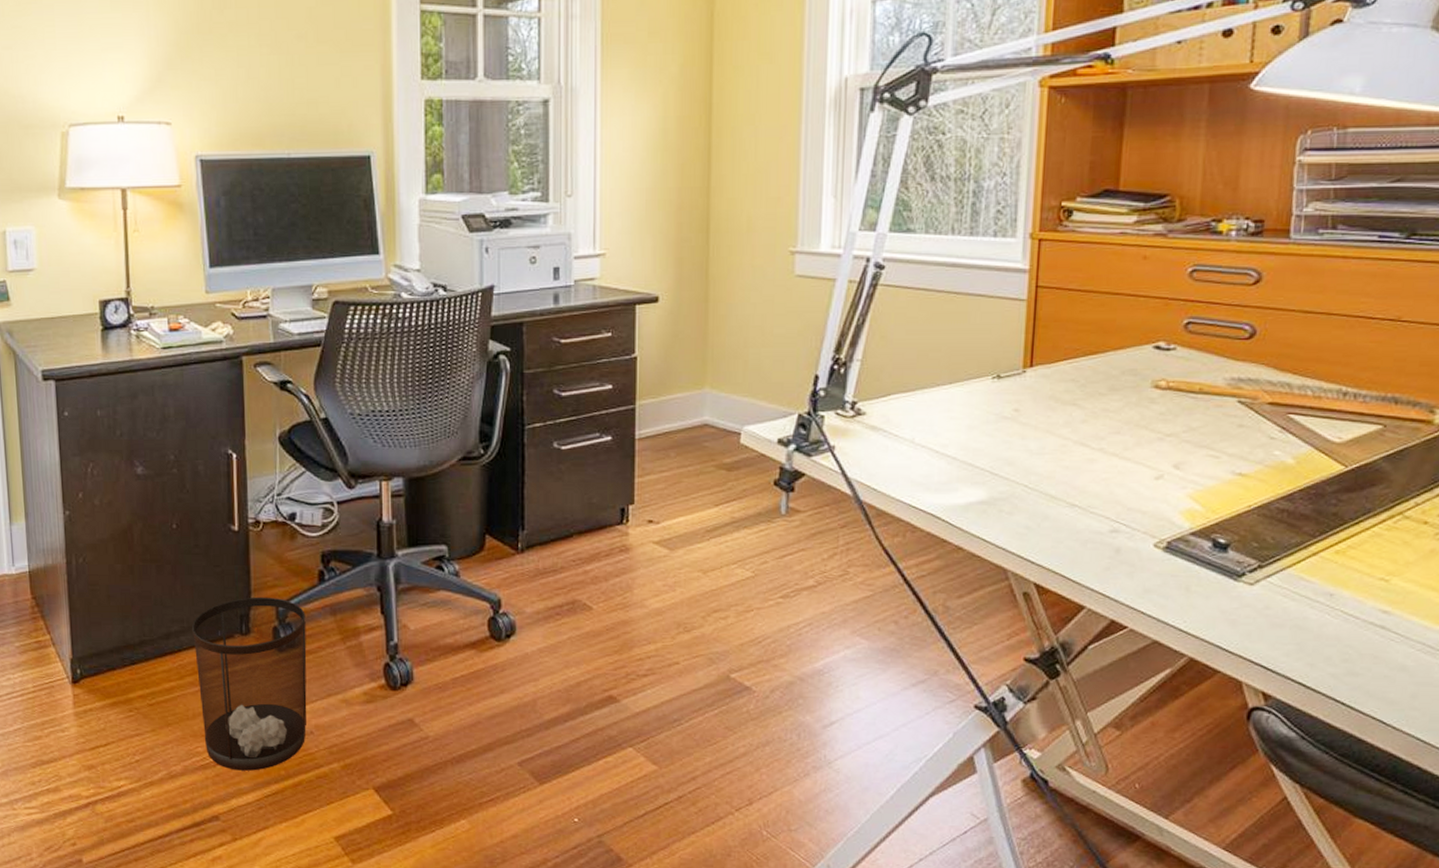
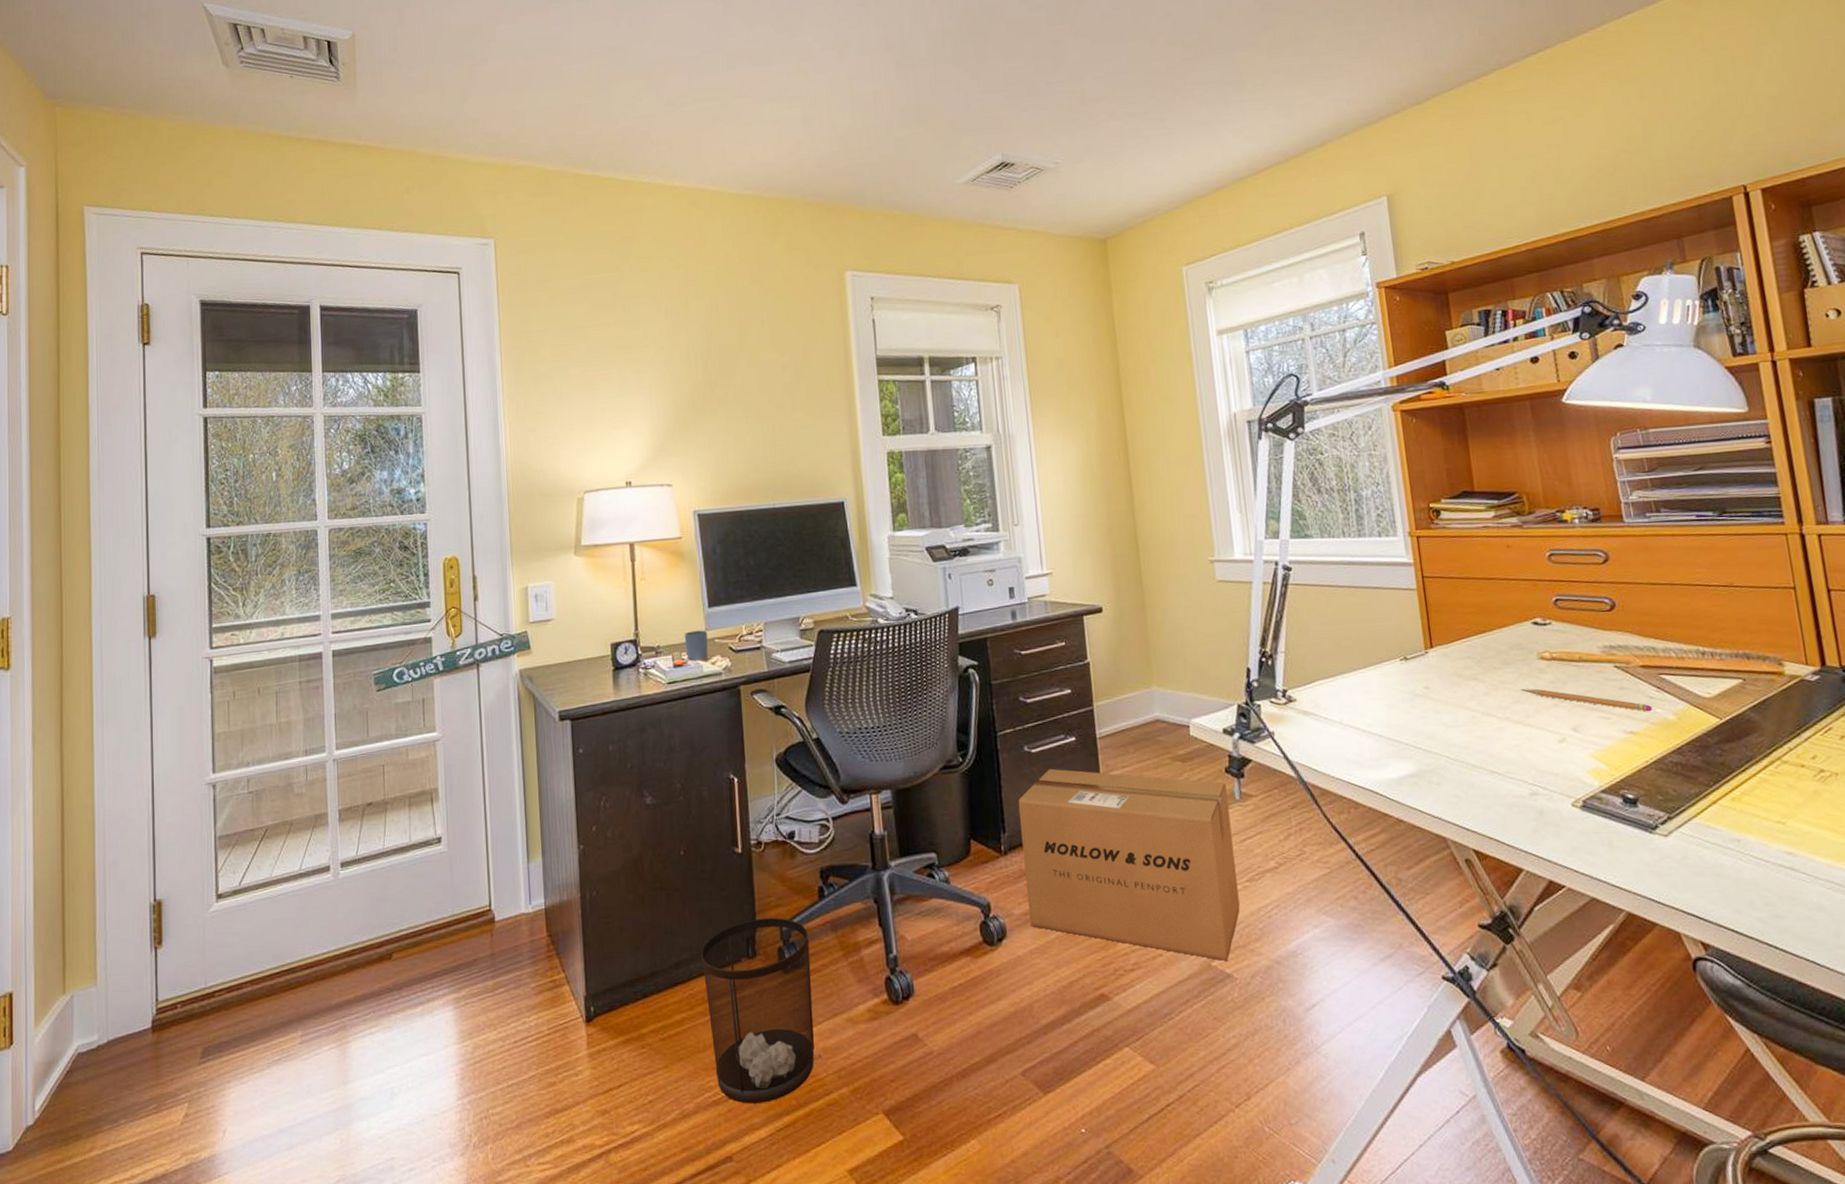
mug: none [181,292,209,327] -> present [684,630,709,662]
box: none [541,467,773,675] -> present [1018,768,1240,962]
pencil: none [1123,419,1271,454] -> present [1520,688,1653,712]

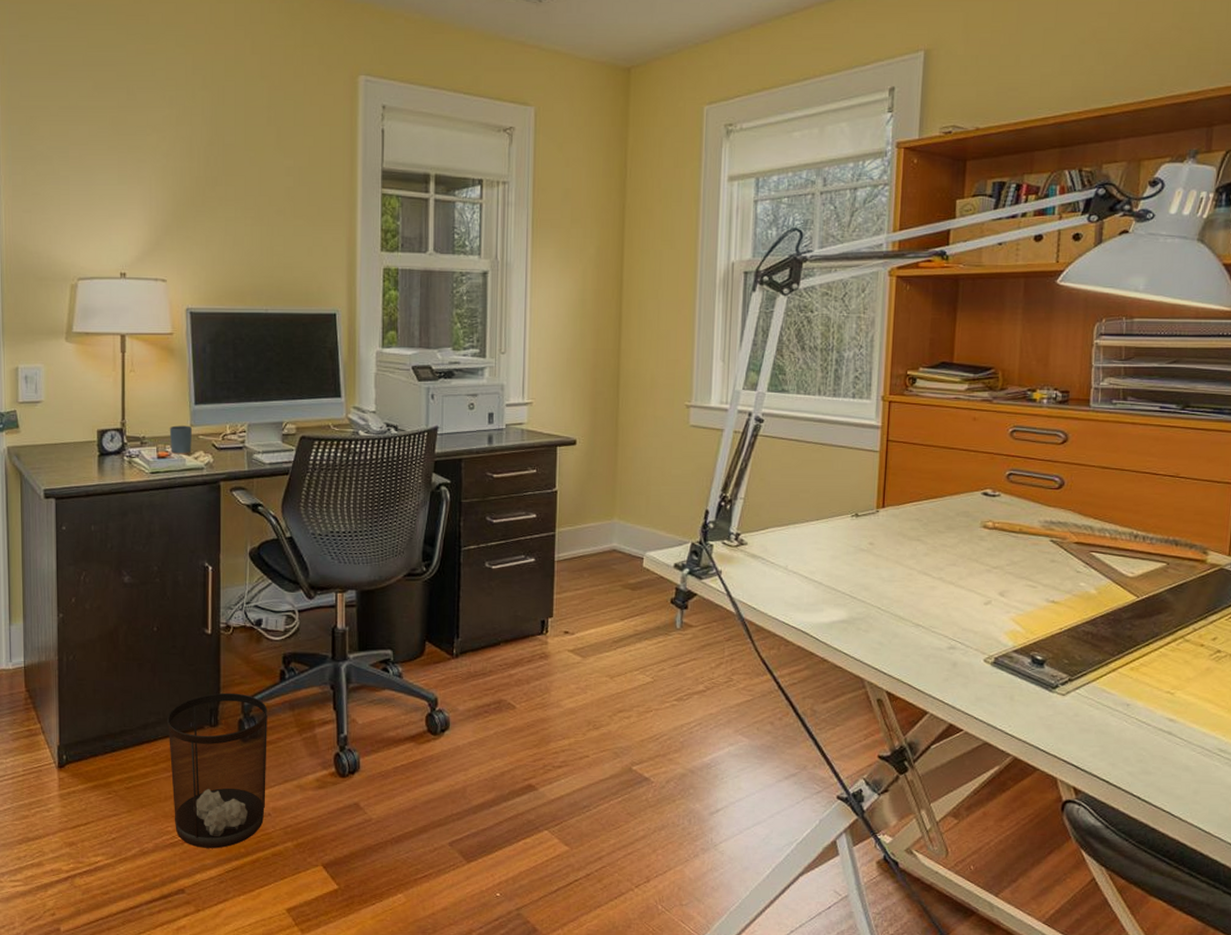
box: present [1018,768,1240,962] -> none [472,585,670,767]
pencil: present [1520,688,1653,712] -> none [958,553,1077,585]

